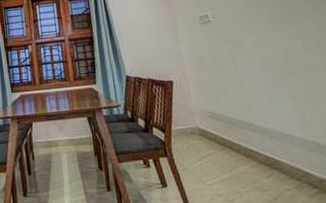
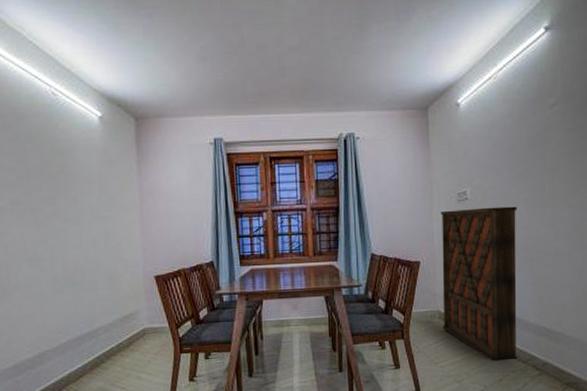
storage cabinet: none [186,24,291,179] -> present [441,206,518,361]

